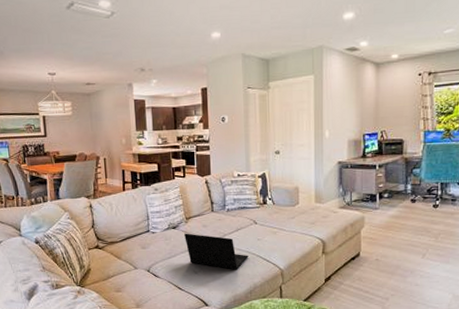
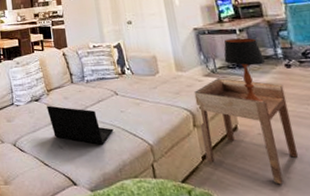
side table: none [328,210,405,300] -> present [193,78,299,185]
table lamp: none [360,173,396,232] -> present [223,37,266,102]

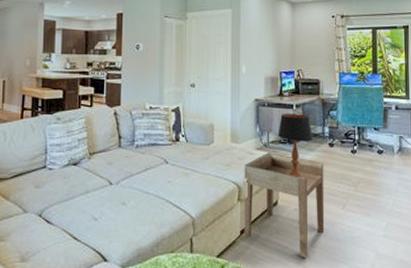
laptop: present [47,105,114,145] -> none [86,171,157,217]

